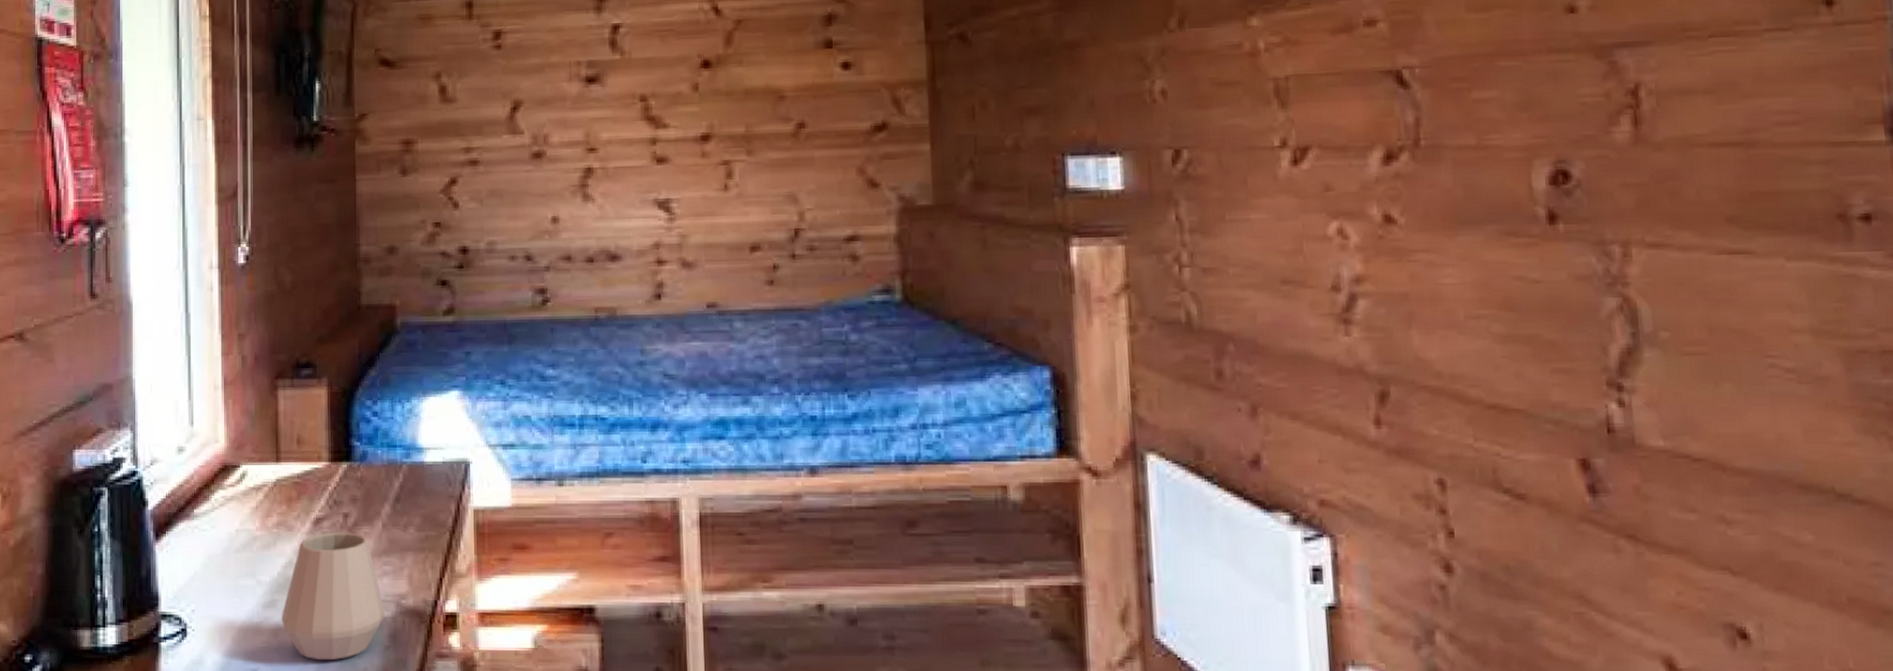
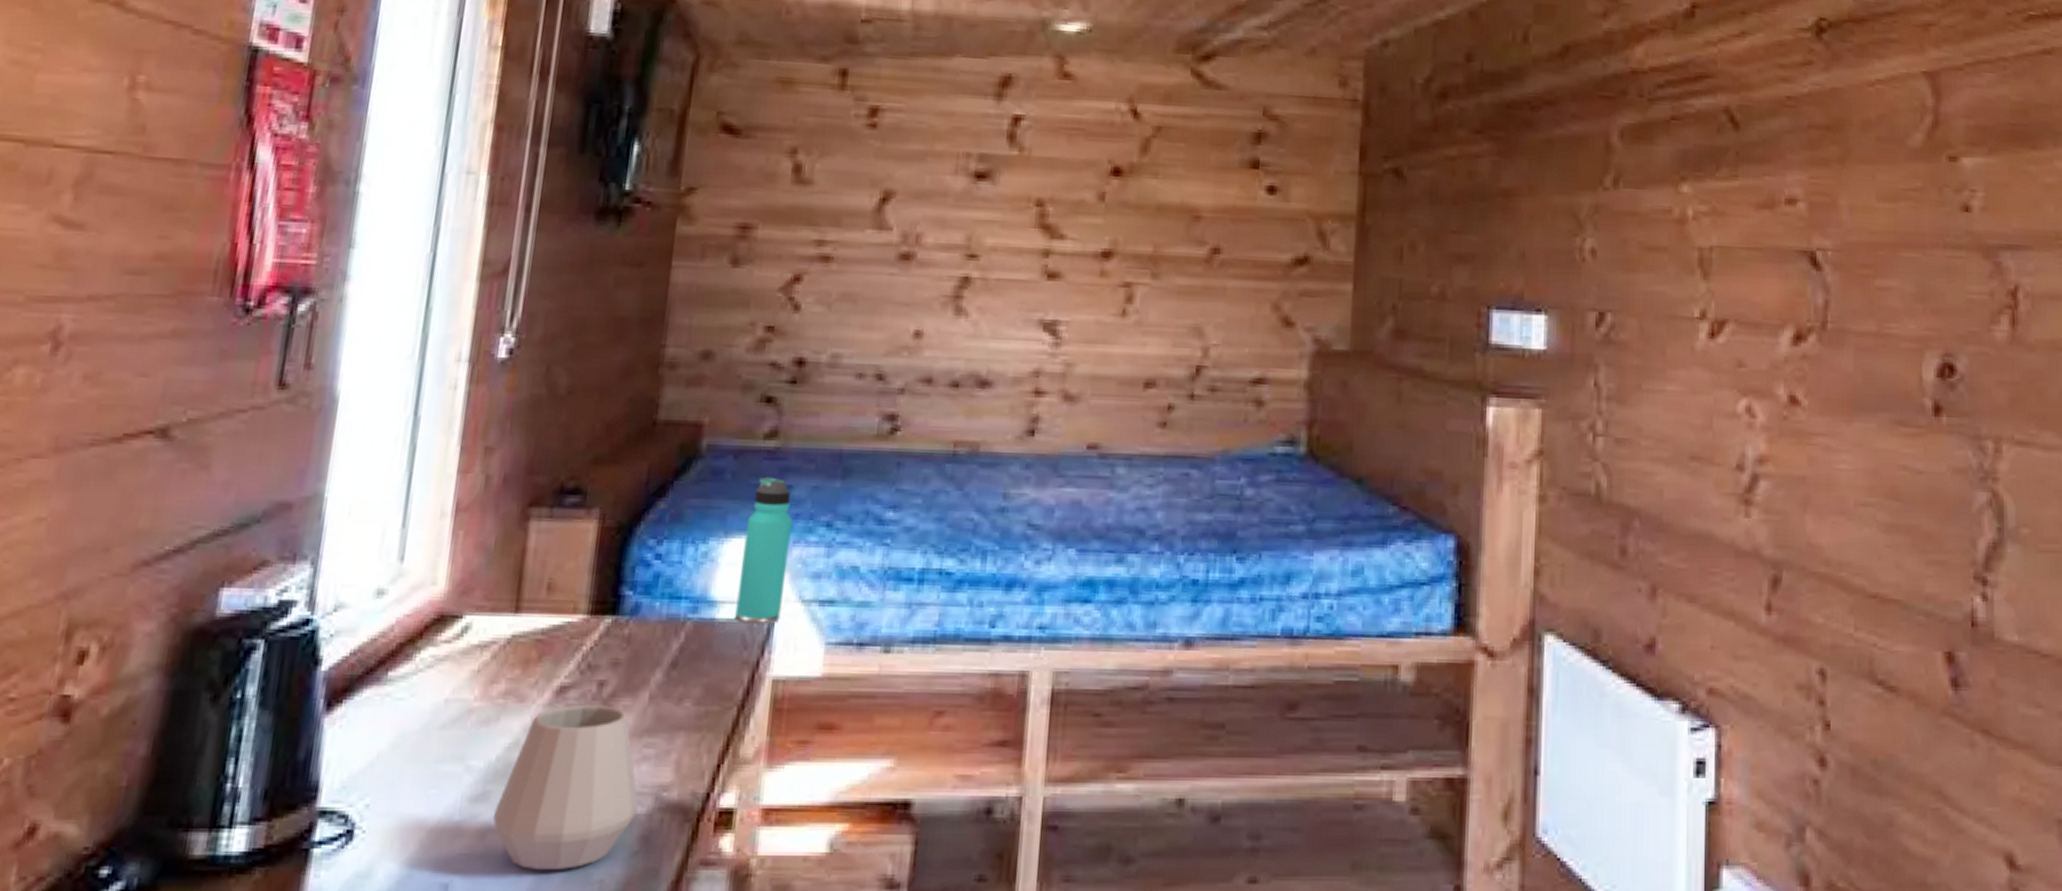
thermos bottle: none [438,345,474,466] -> present [735,476,792,625]

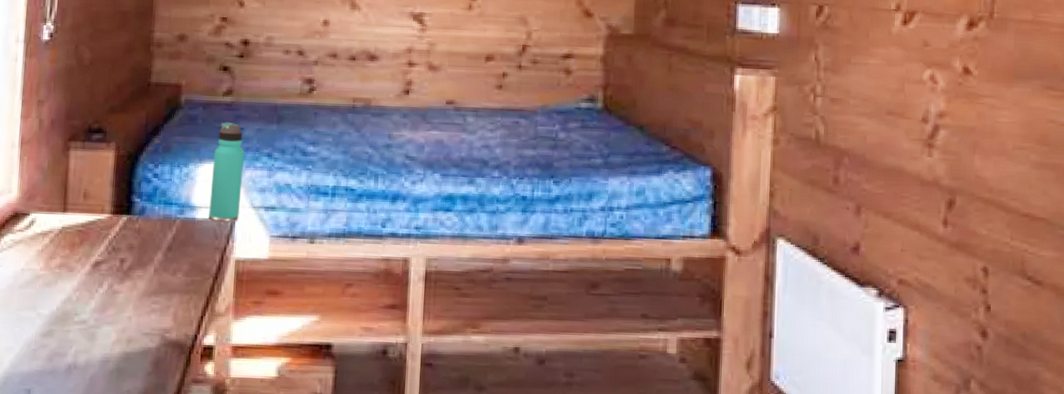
cup: present [492,704,639,869] -> none [56,274,150,382]

